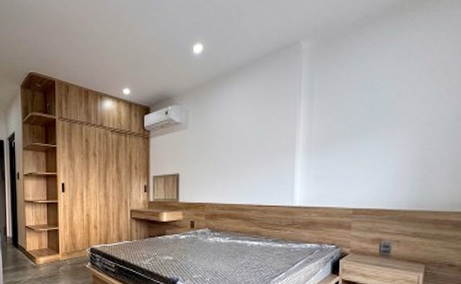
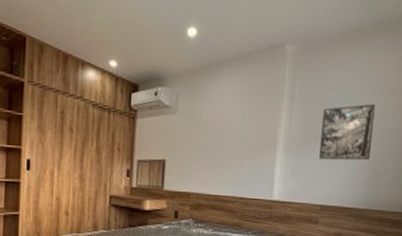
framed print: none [348,88,421,159] -> present [319,103,375,161]

